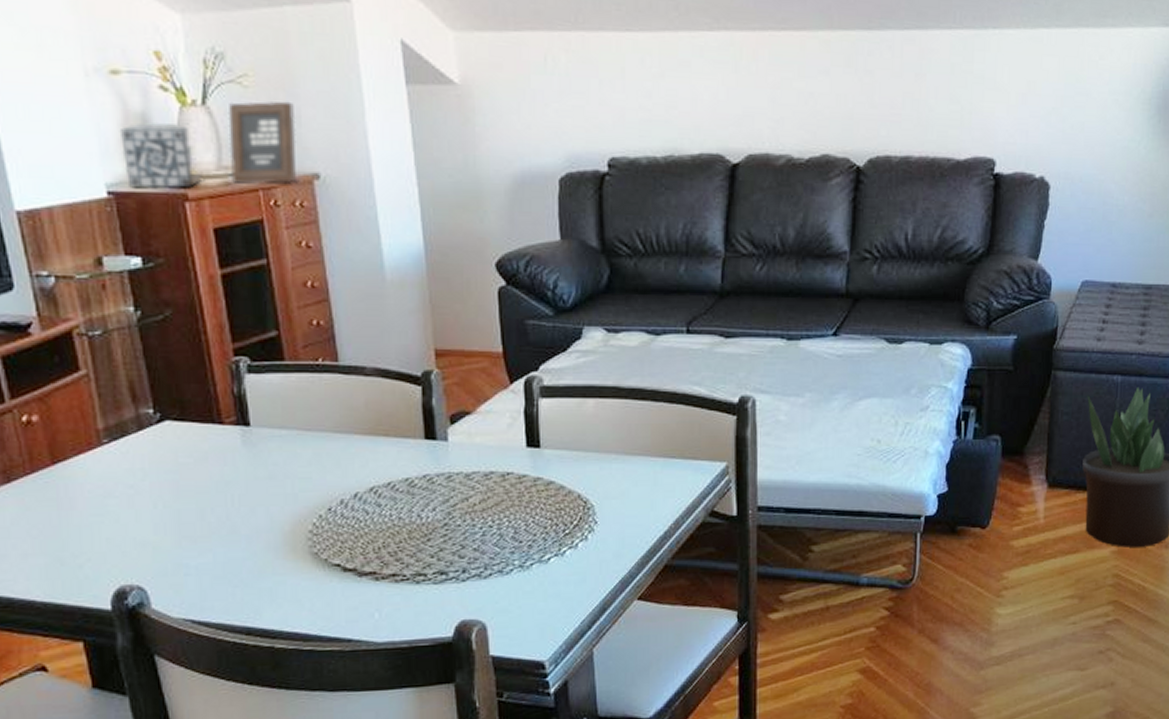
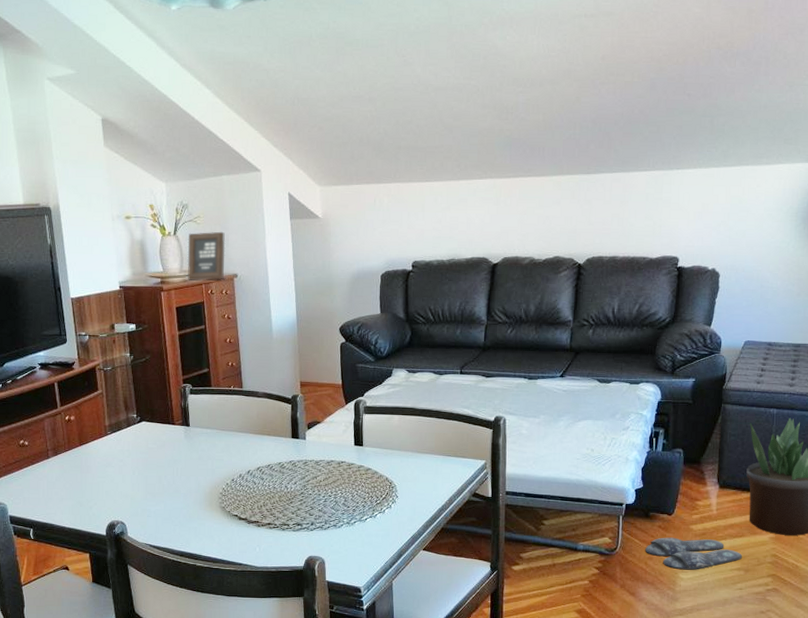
decorative box: present [121,122,203,189] -> none [129,245,172,284]
slippers: none [951,559,1076,603] -> present [645,537,742,570]

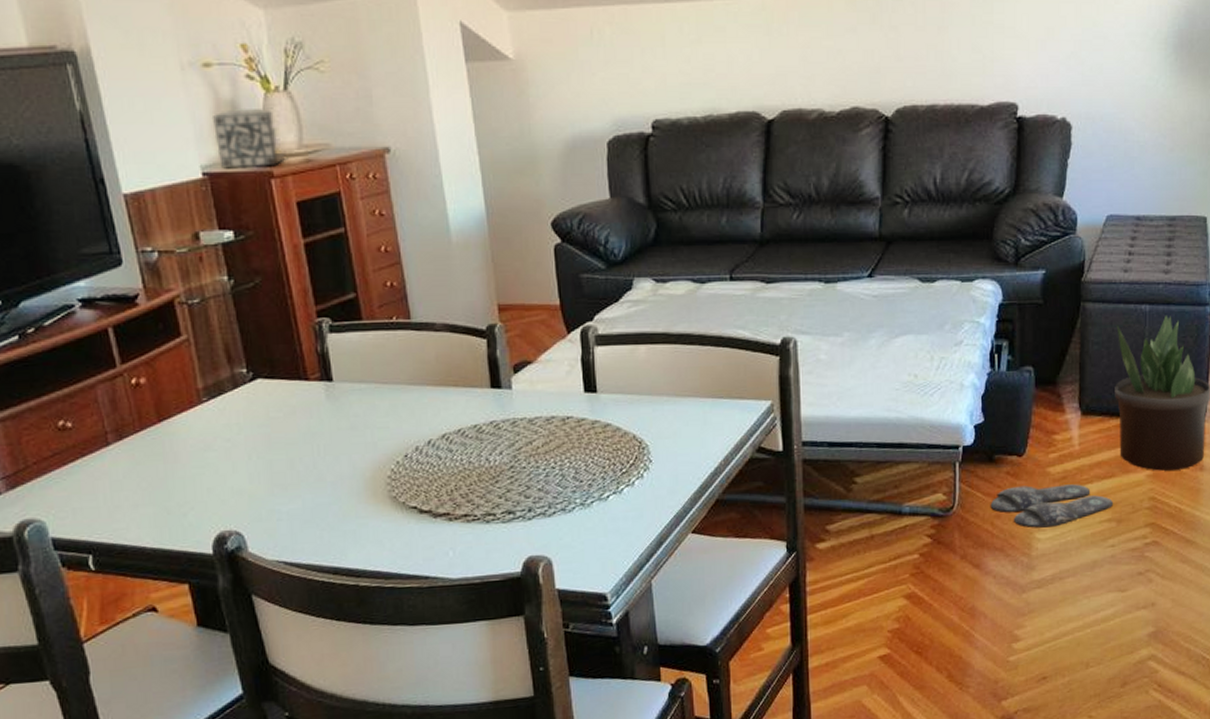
decorative box: none [129,245,172,284] -> present [213,107,286,169]
picture frame: present [187,231,226,281] -> none [307,83,369,160]

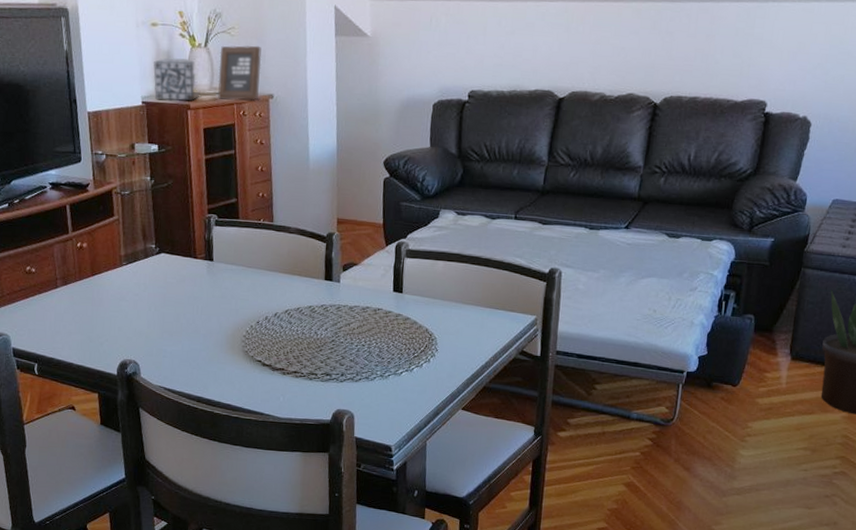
picture frame: none [307,83,369,160] -> present [218,45,262,100]
slippers: present [990,484,1113,528] -> none [704,410,810,447]

